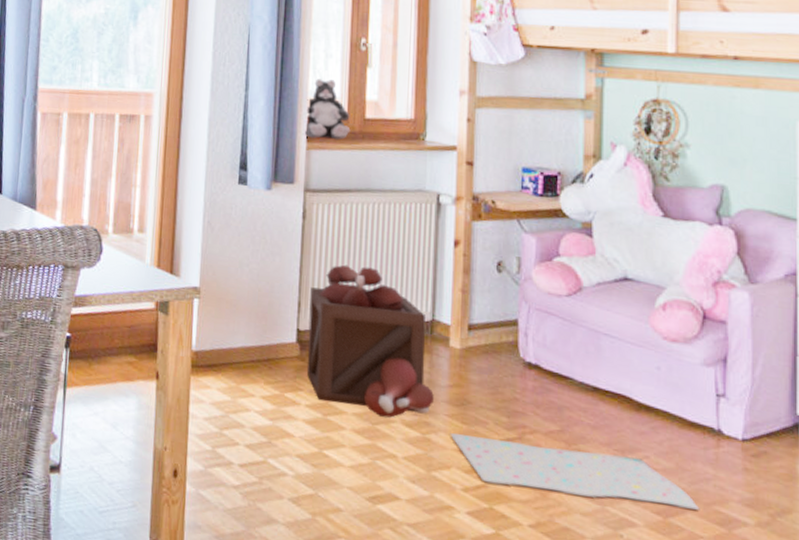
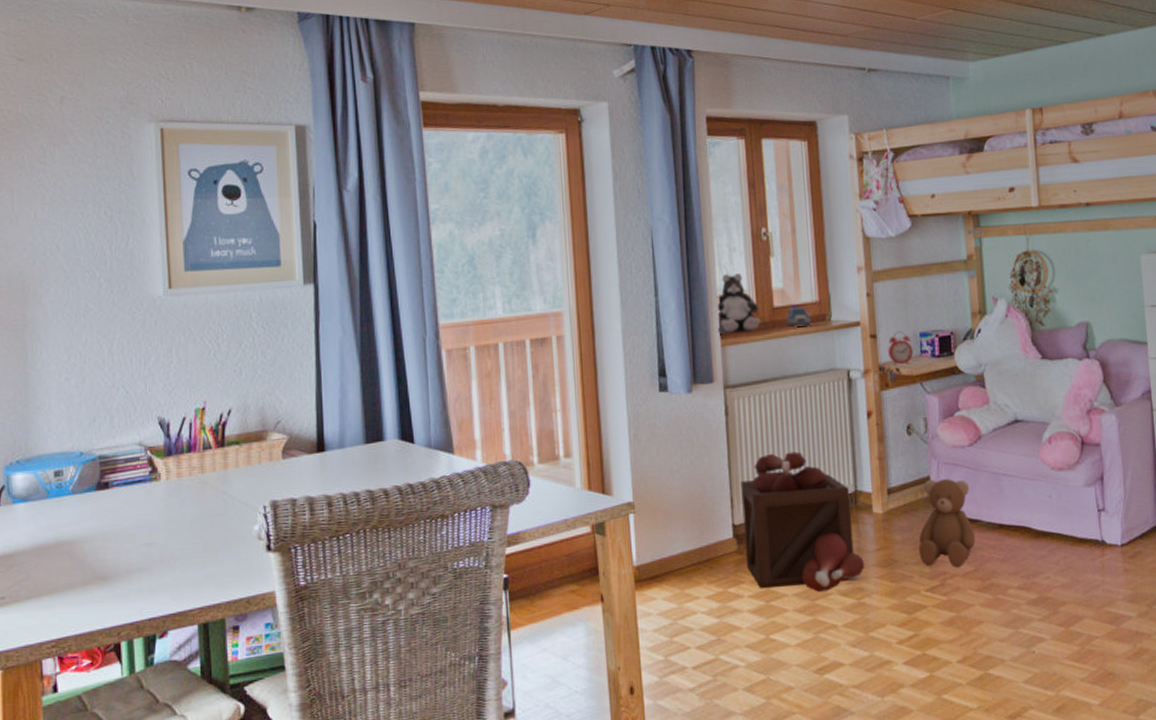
toy car: none [376,119,405,143] -> present [785,304,812,328]
play mat: present [450,433,700,510] -> none [881,580,1094,632]
alarm clock: none [485,162,513,199] -> present [888,330,914,365]
teddy bear: none [497,323,564,423] -> present [919,479,975,567]

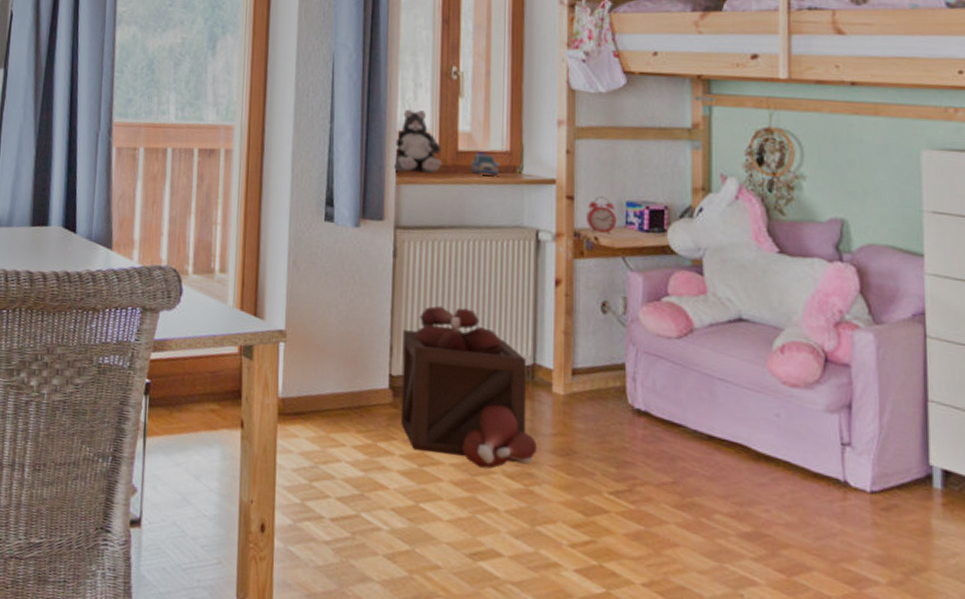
teddy bear: present [919,479,975,567] -> none [605,367,676,475]

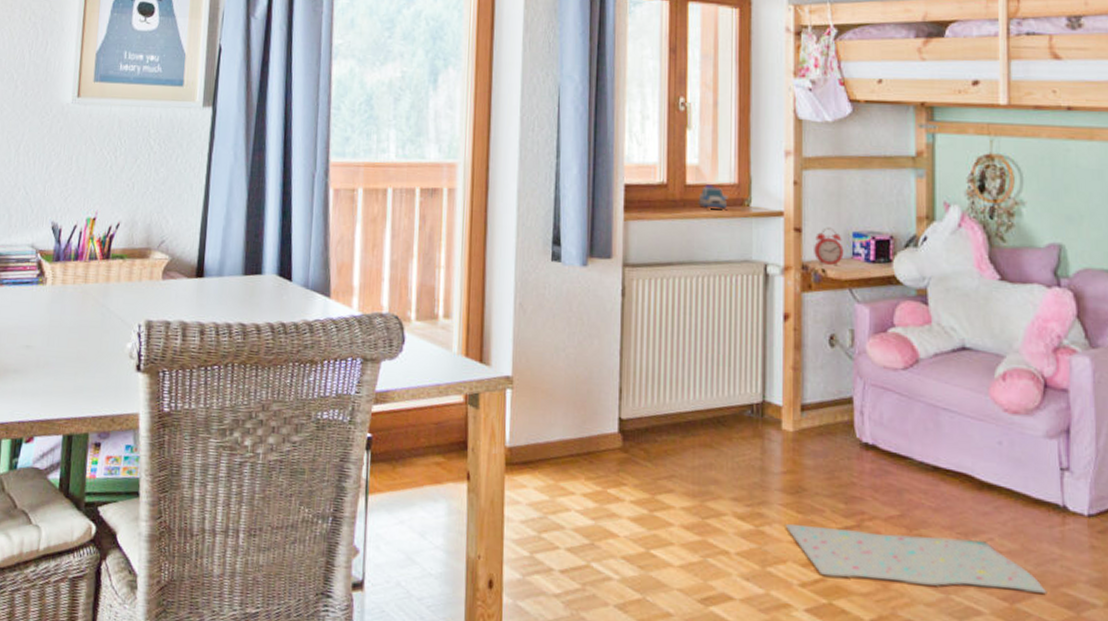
plush toy: present [392,109,443,174] -> none [619,143,671,209]
toy box: present [400,305,537,469] -> none [630,345,767,511]
play mat: none [555,484,827,568] -> present [785,523,1047,593]

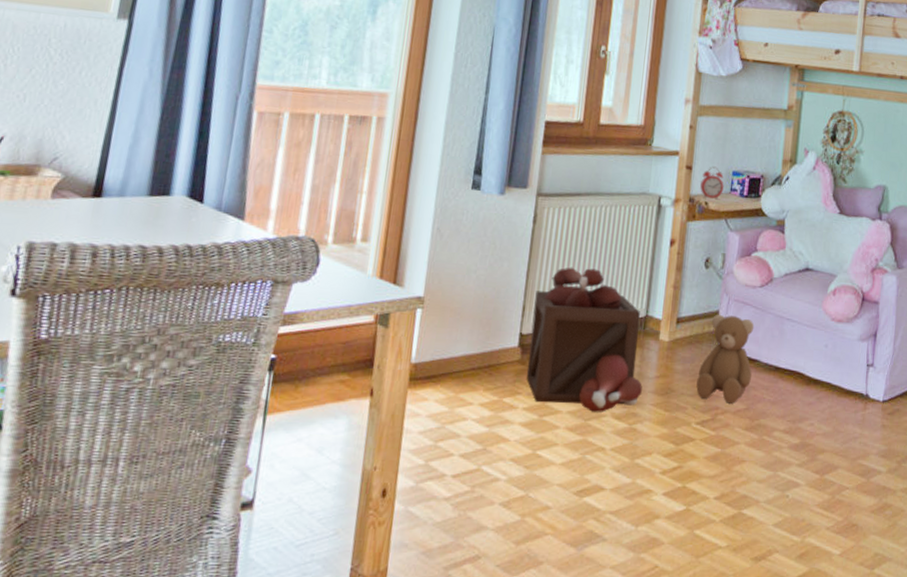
toy box: none [630,345,767,511] -> present [526,267,642,412]
toy car: present [698,184,728,211] -> none [608,124,635,149]
play mat: present [785,523,1047,593] -> none [653,420,848,466]
teddy bear: none [834,400,903,508] -> present [696,314,755,404]

